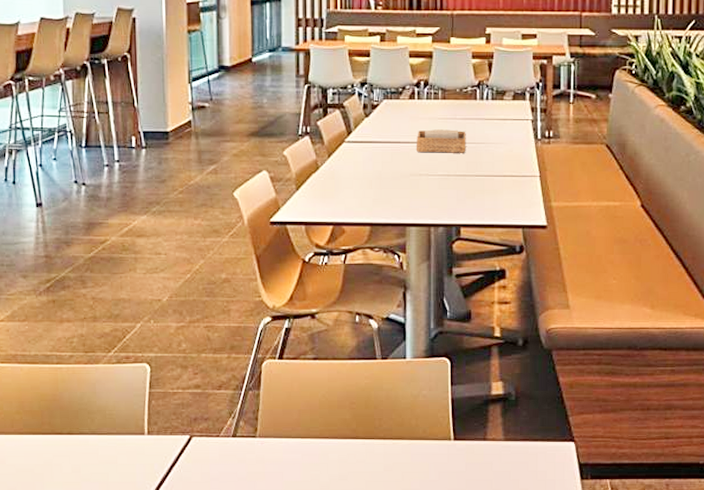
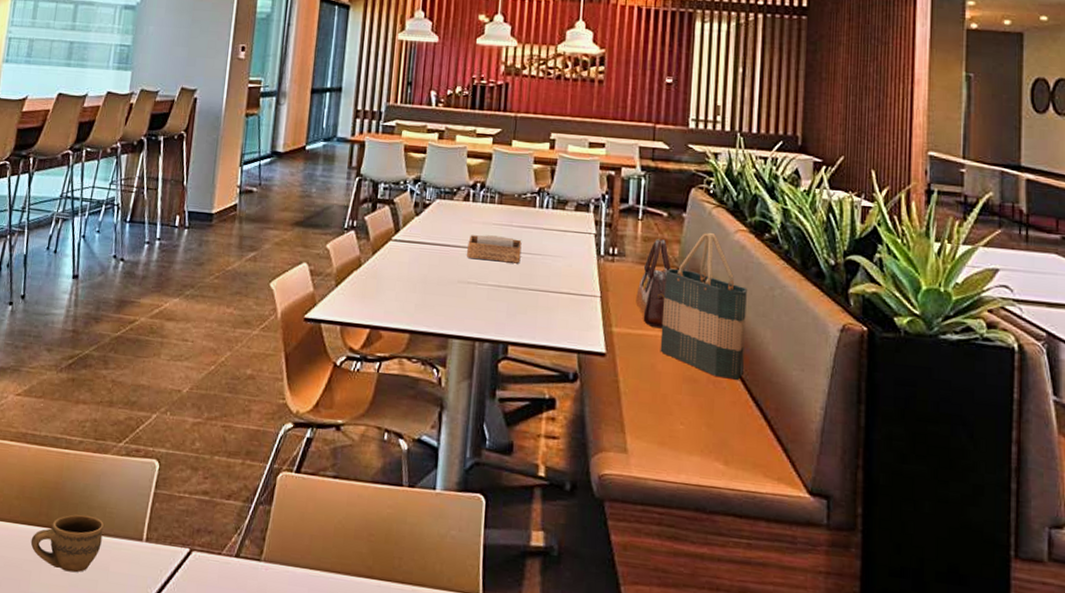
cup: none [38,419,107,469] -> present [30,514,105,573]
handbag: none [571,118,601,199] -> present [636,238,671,329]
tote bag: none [594,109,667,238] -> present [660,232,747,381]

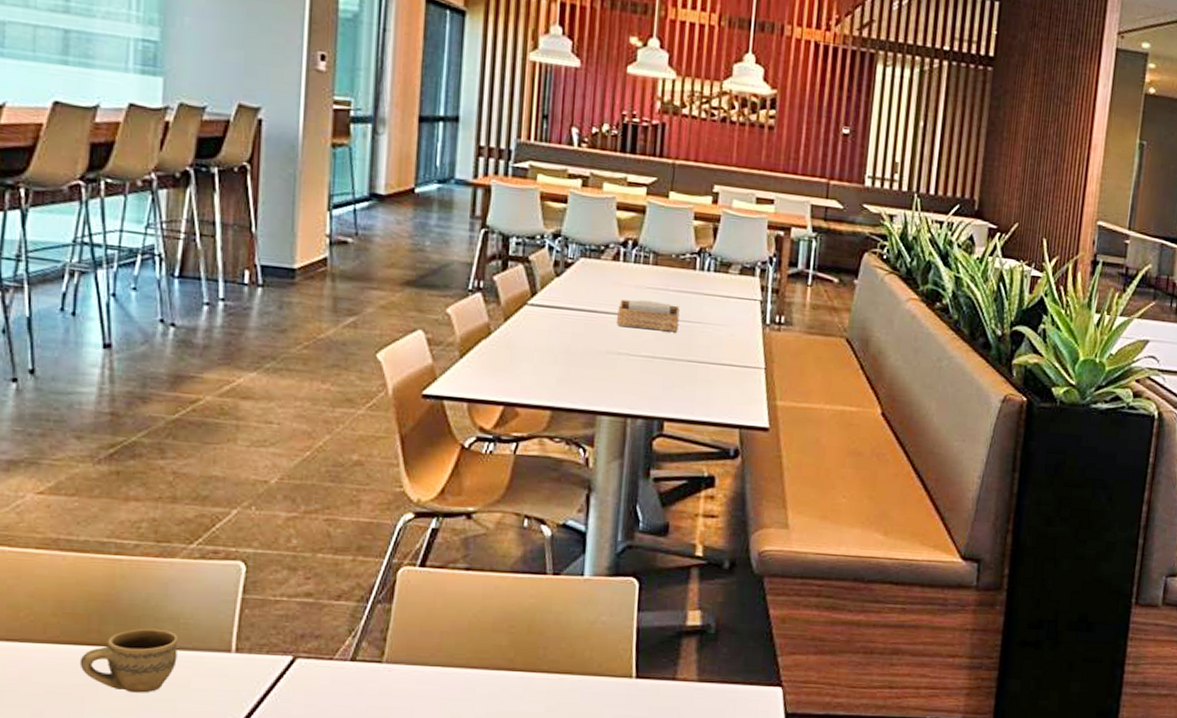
handbag: present [636,238,671,329] -> none [802,306,840,402]
tote bag: present [660,232,747,381] -> none [825,300,915,453]

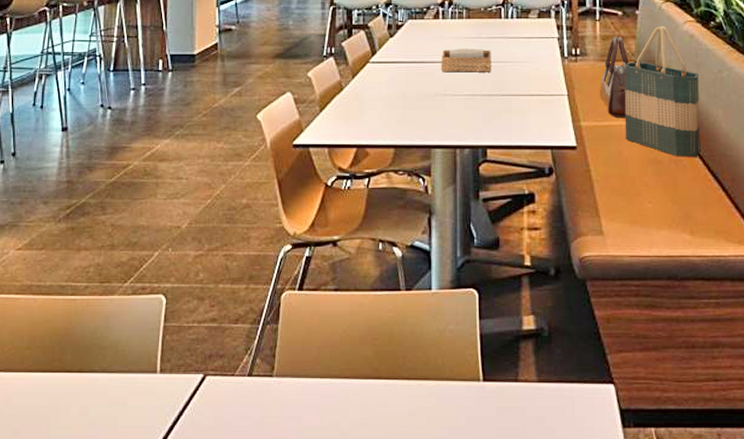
cup: present [79,628,180,693] -> none [46,355,118,411]
handbag: none [802,306,840,402] -> present [600,35,629,118]
tote bag: none [825,300,915,453] -> present [624,25,701,158]

